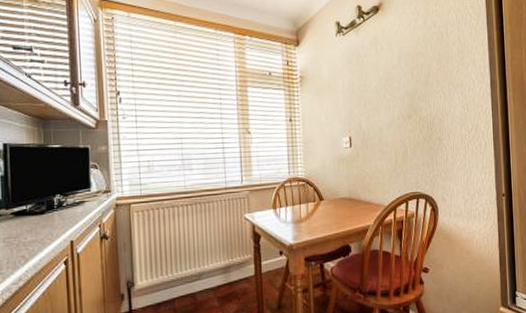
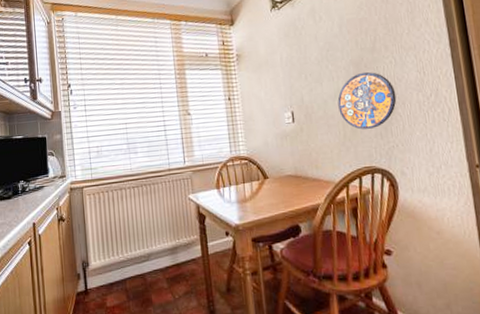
manhole cover: none [392,104,443,158] -> present [337,72,397,130]

